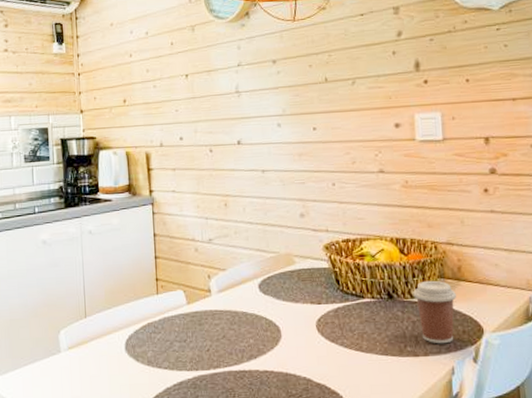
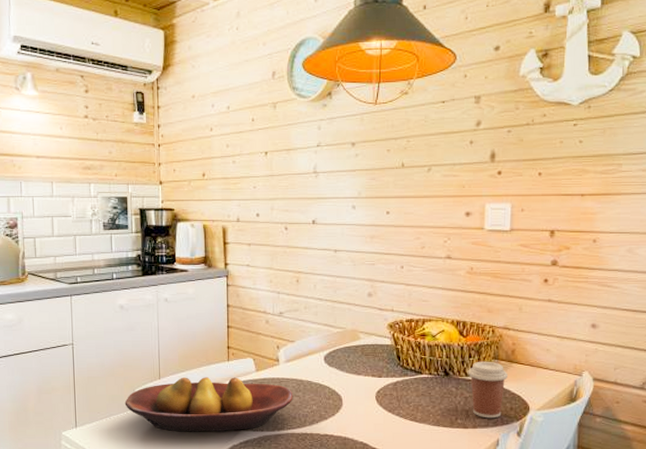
fruit bowl: none [49,312,229,376] -> present [124,377,293,432]

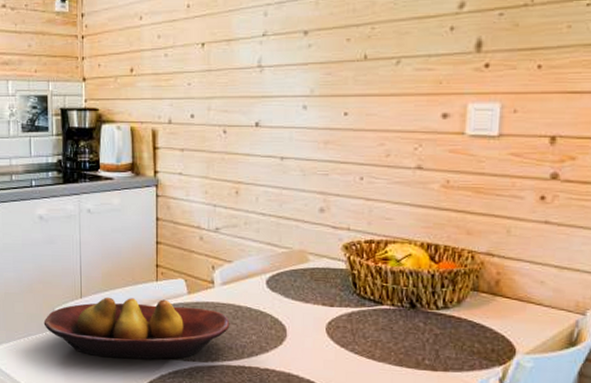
coffee cup: present [468,361,509,419] -> none [439,292,491,361]

